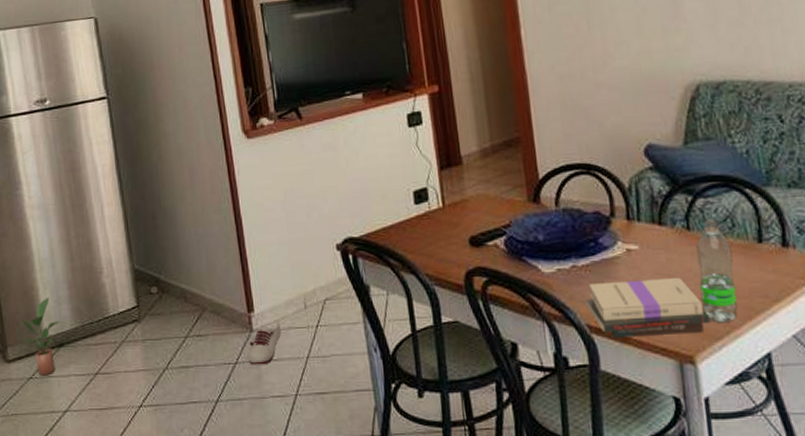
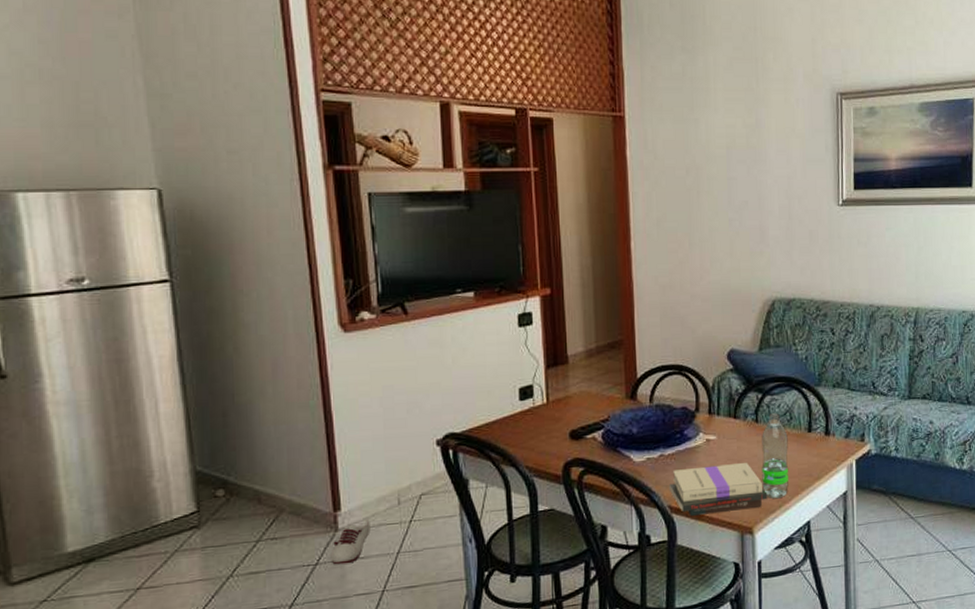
potted plant: present [22,296,61,376] -> none [34,506,91,597]

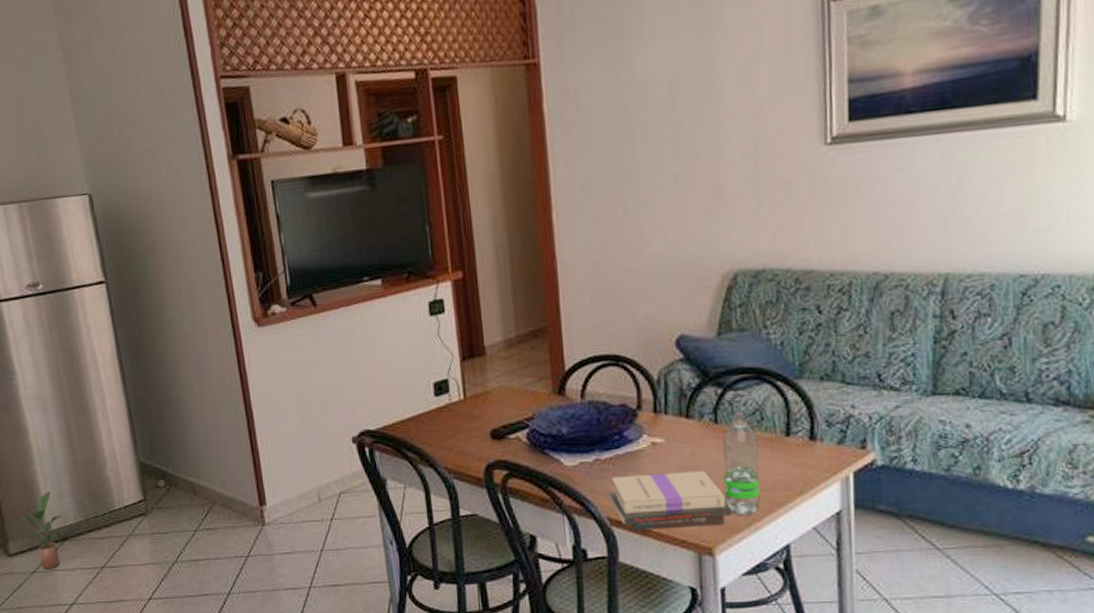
potted plant: none [34,506,91,597] -> present [22,490,64,570]
shoe: present [330,517,371,565] -> none [259,513,295,558]

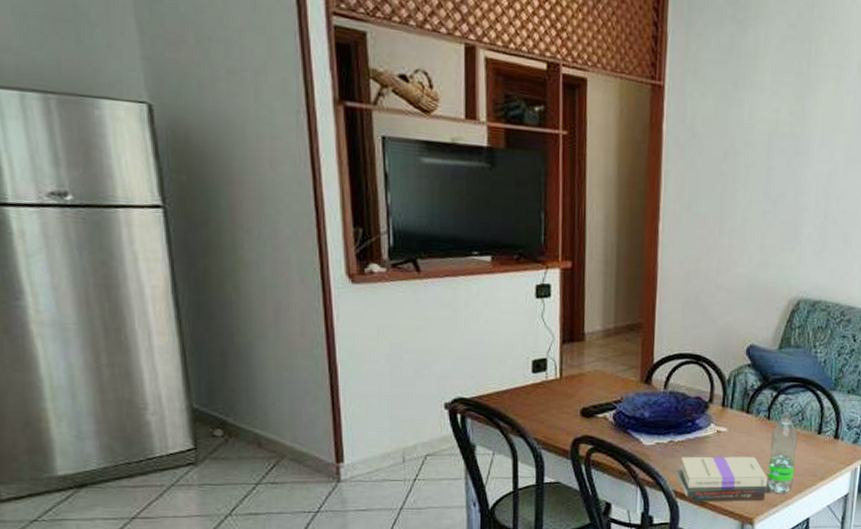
potted plant: present [22,490,64,570] -> none [22,430,82,519]

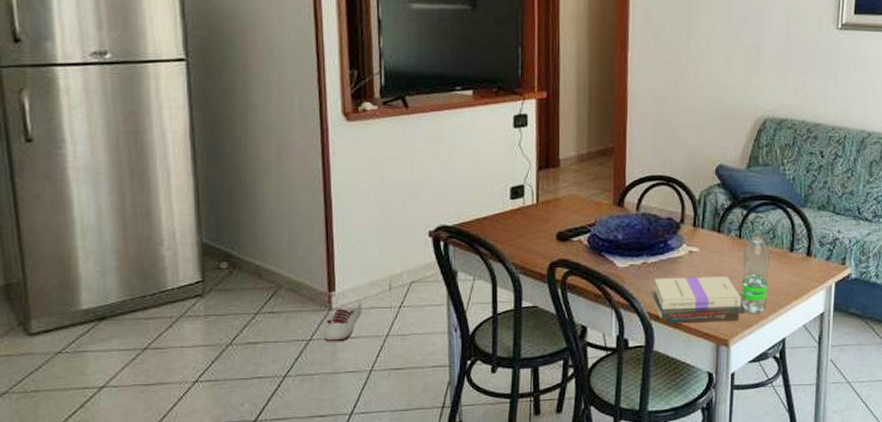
shoe: none [332,471,374,514] -> present [323,299,362,342]

